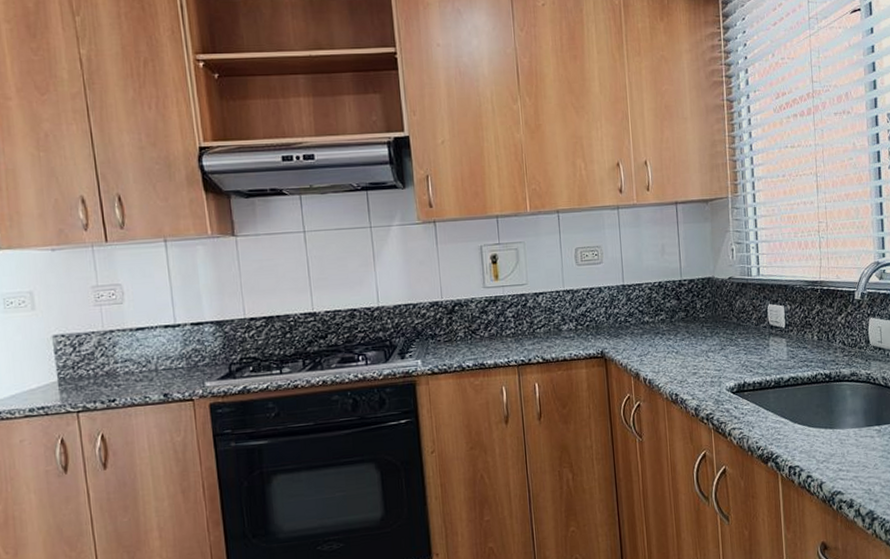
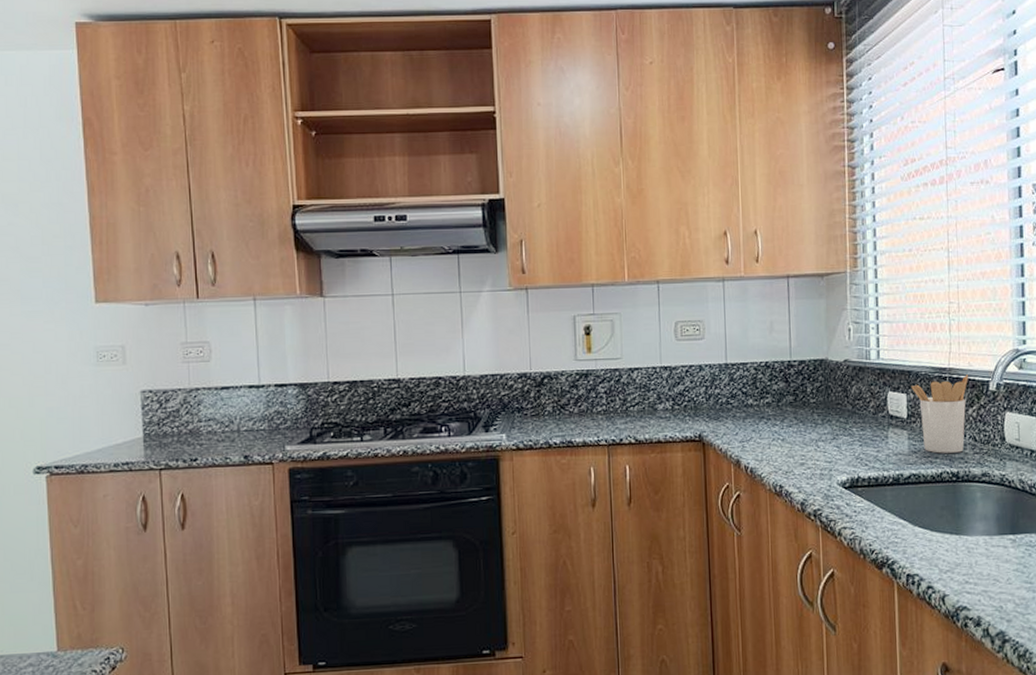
utensil holder: none [788,286,837,358] -> present [911,374,969,453]

